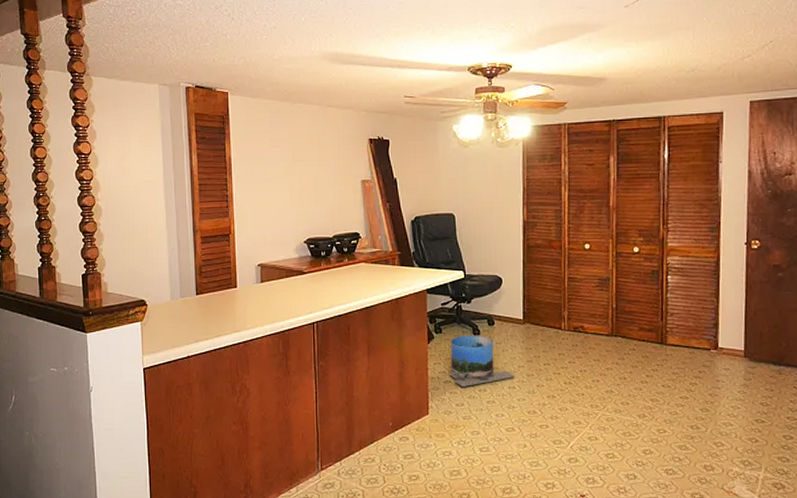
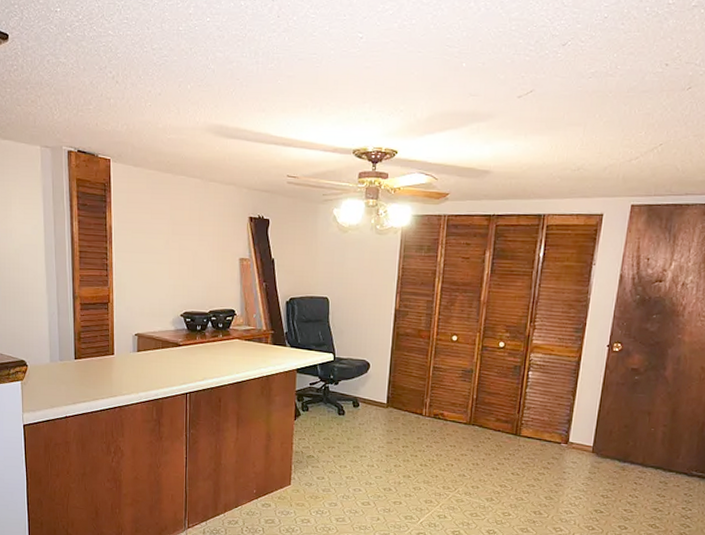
trash can: present [449,335,515,387] -> none [312,414,374,462]

